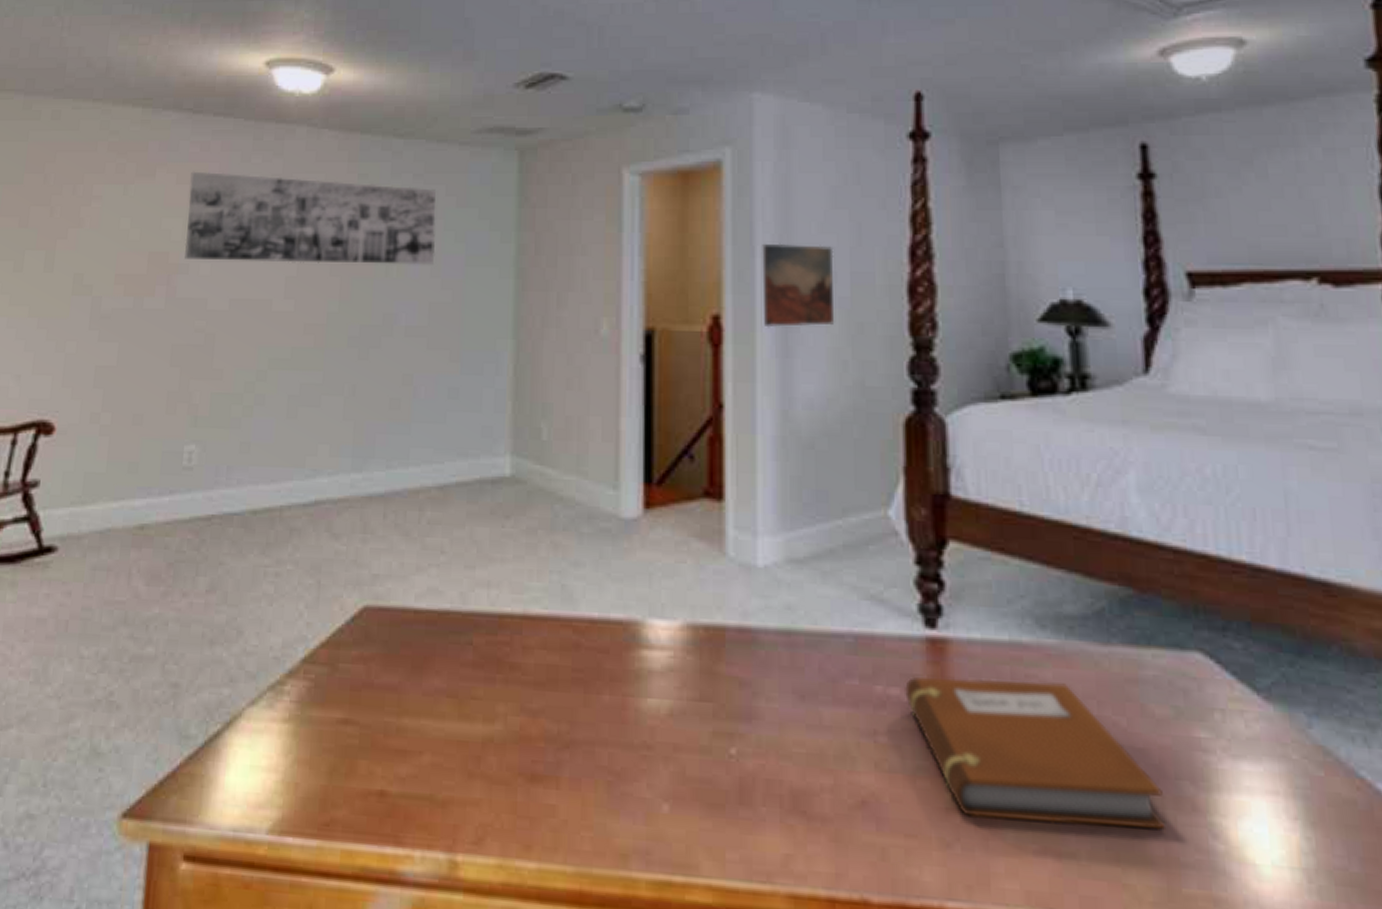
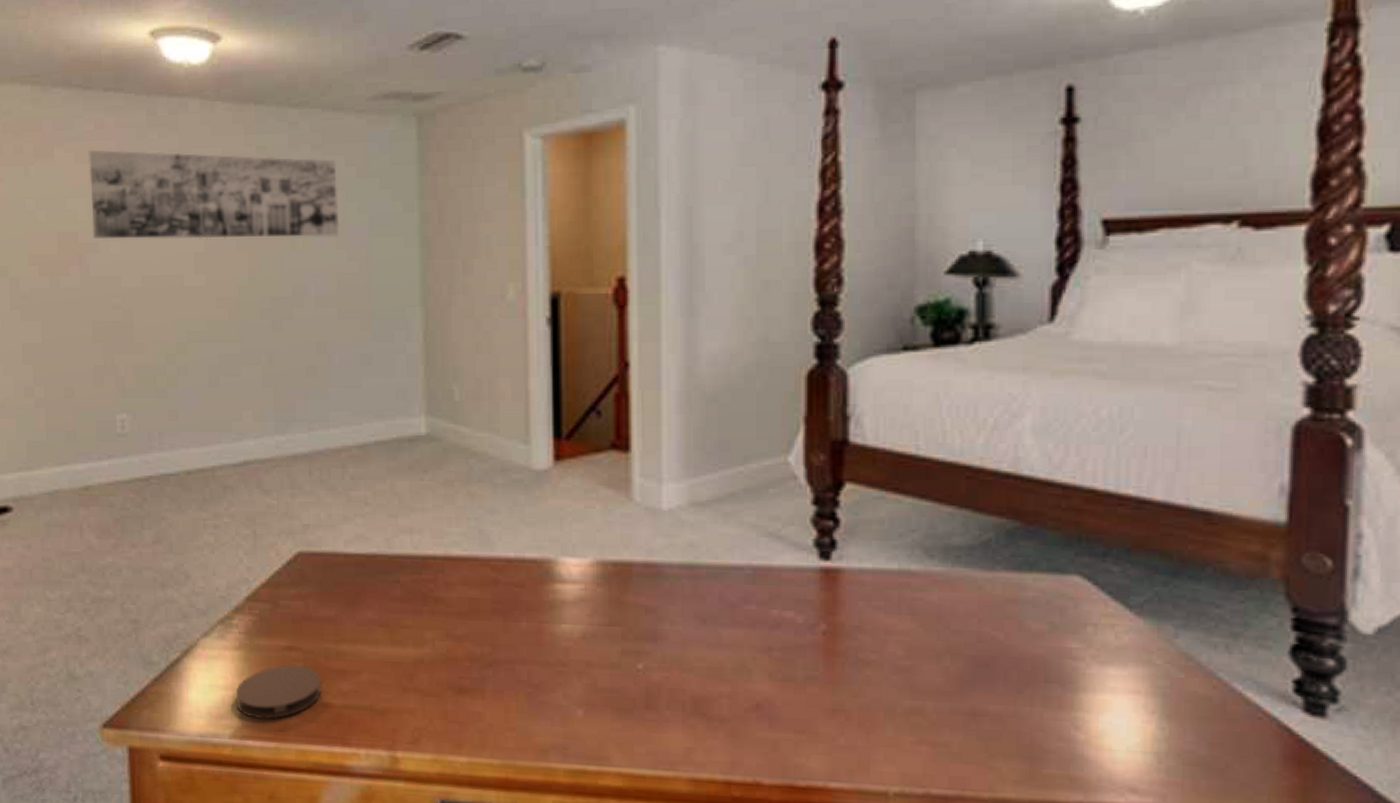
coaster: none [279,742,378,810] -> present [236,665,322,720]
wall art: present [762,243,835,328] -> none [667,203,740,288]
notebook: present [905,677,1165,830] -> none [799,602,1032,724]

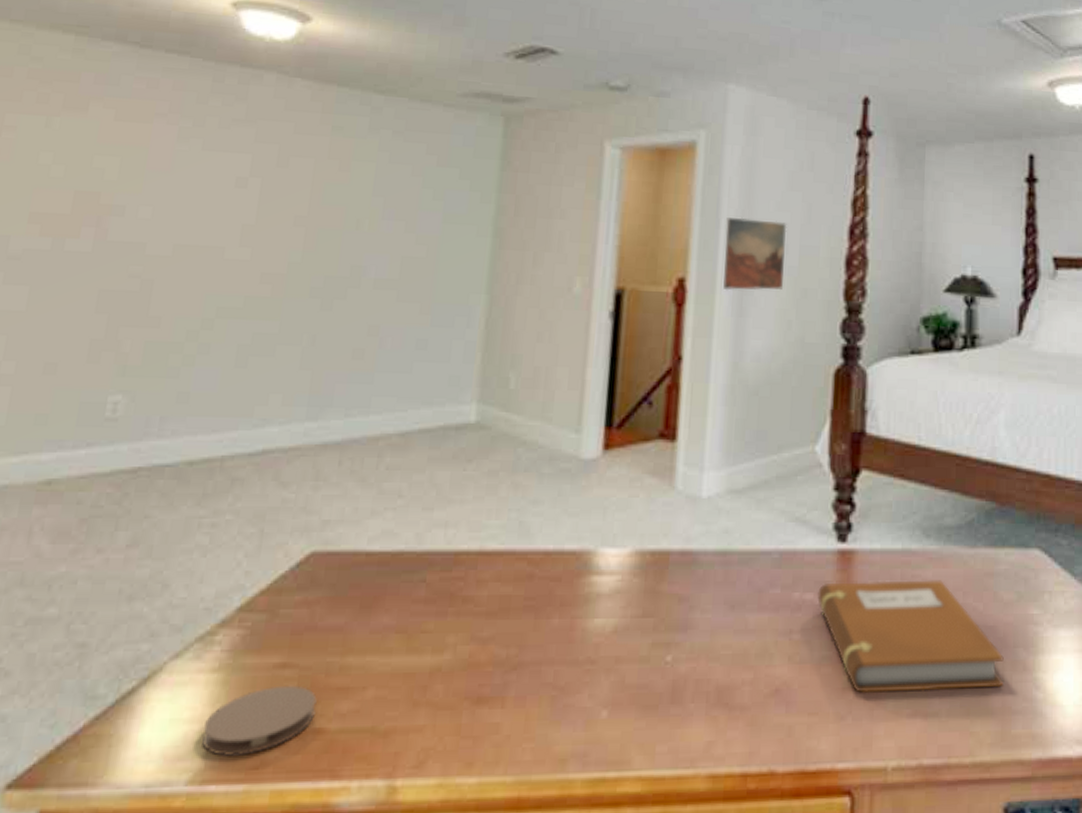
wall art: present [89,149,340,239] -> none [120,108,416,220]
wall art: none [667,203,740,288] -> present [723,217,787,291]
notebook: none [799,602,1032,724] -> present [817,580,1004,693]

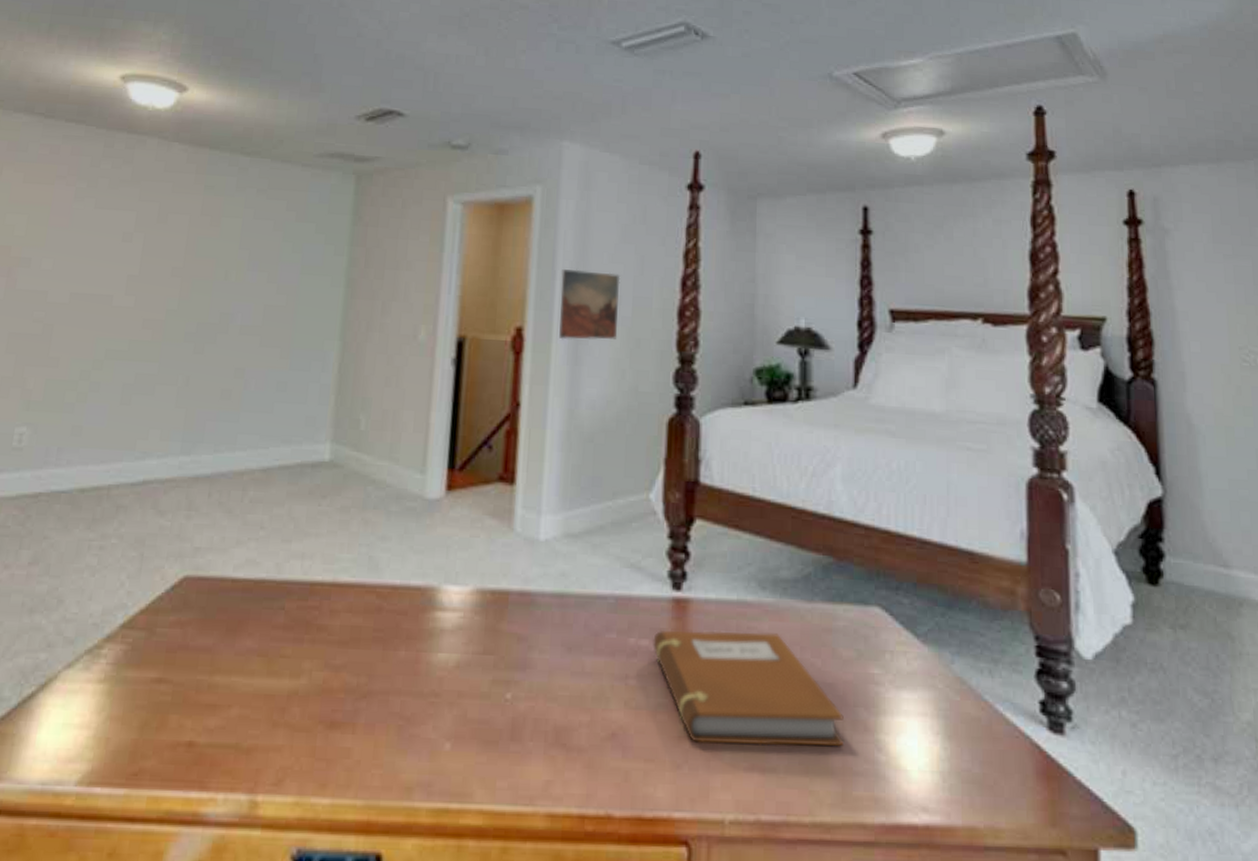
coaster: present [202,685,317,758] -> none [90,699,188,763]

